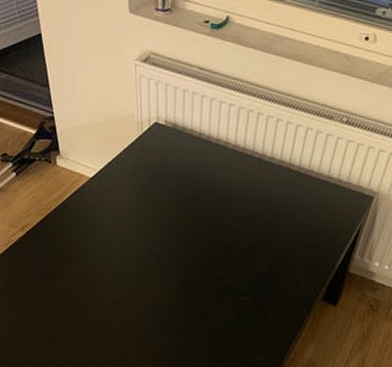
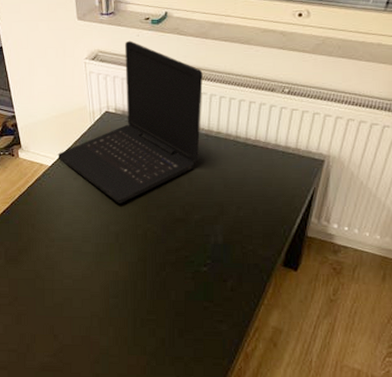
laptop: none [100,44,262,225] -> present [57,40,203,203]

